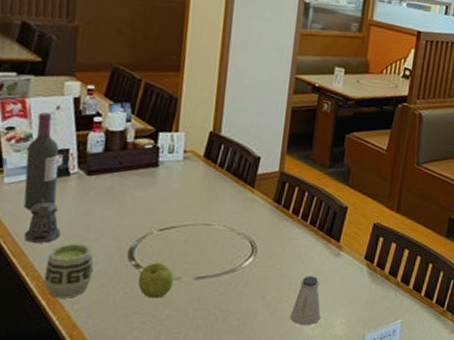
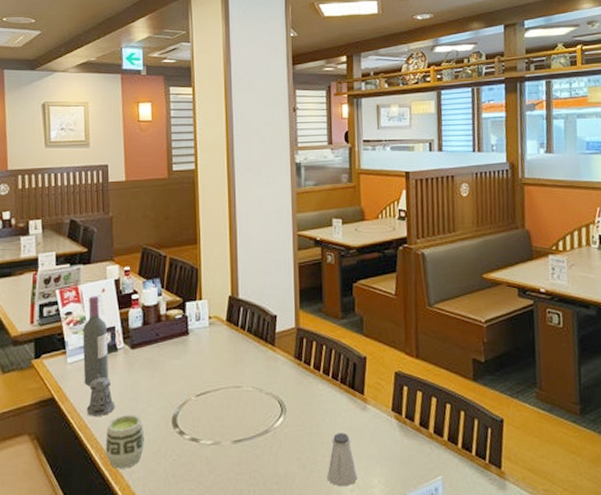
apple: present [138,263,174,299] -> none [183,428,215,465]

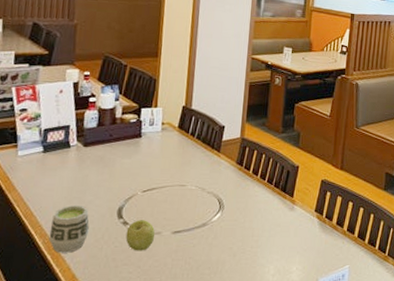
wine bottle: present [82,296,109,385] -> none [33,96,62,177]
pepper shaker: present [86,374,115,417] -> none [33,167,63,207]
apple: none [183,428,215,465] -> present [125,220,156,251]
saltshaker: present [328,432,358,487] -> none [254,228,280,272]

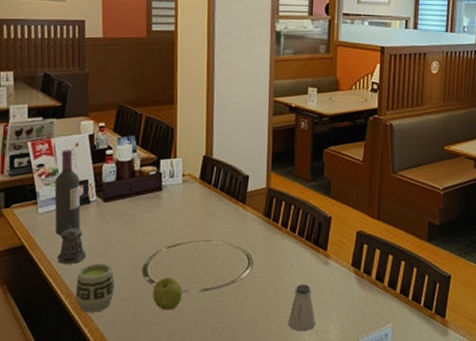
wine bottle: none [33,96,62,177] -> present [54,150,81,235]
pepper shaker: none [33,167,63,207] -> present [57,224,87,265]
saltshaker: none [254,228,280,272] -> present [289,284,316,332]

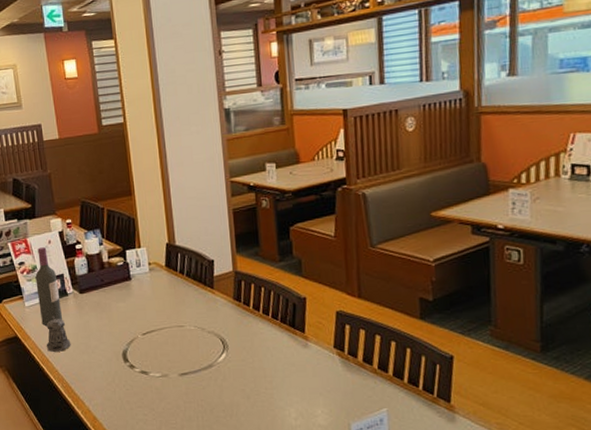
cup: present [75,262,116,313] -> none [65,350,101,396]
apple: present [153,277,183,310] -> none [134,363,163,394]
saltshaker: present [289,284,316,332] -> none [271,367,302,416]

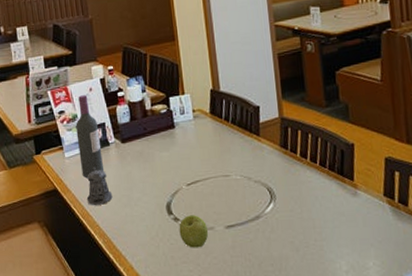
apple: none [134,363,163,394] -> present [179,215,209,248]

